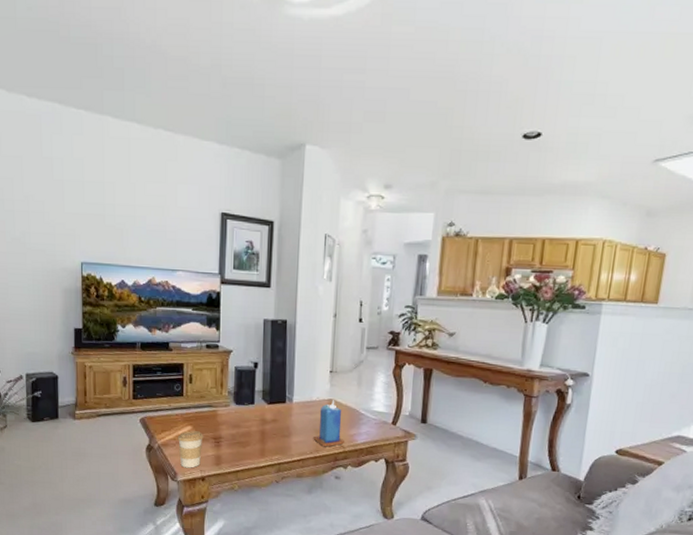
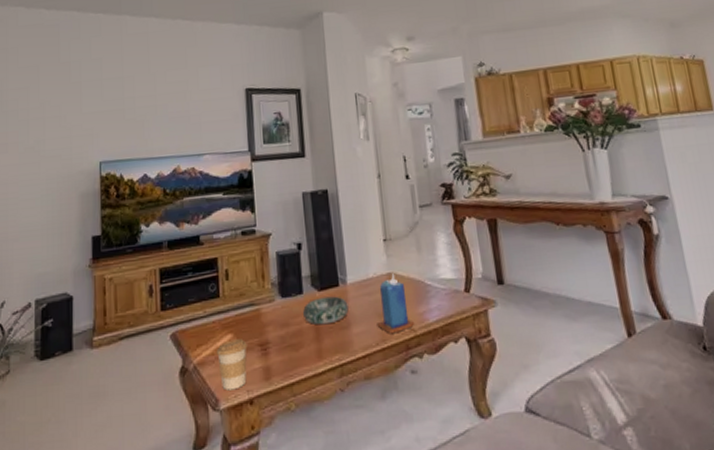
decorative bowl: none [253,409,292,432] -> present [303,296,349,325]

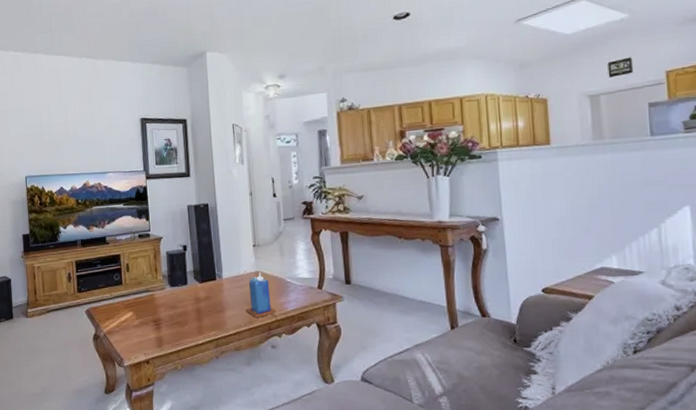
coffee cup: present [216,339,247,391] -> none [120,316,144,353]
decorative bowl: present [303,296,349,325] -> none [187,287,224,309]

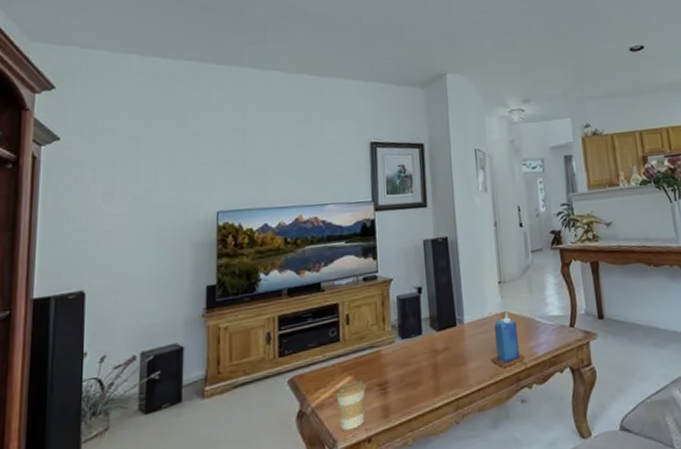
coffee cup: none [120,316,144,353] -> present [334,380,367,431]

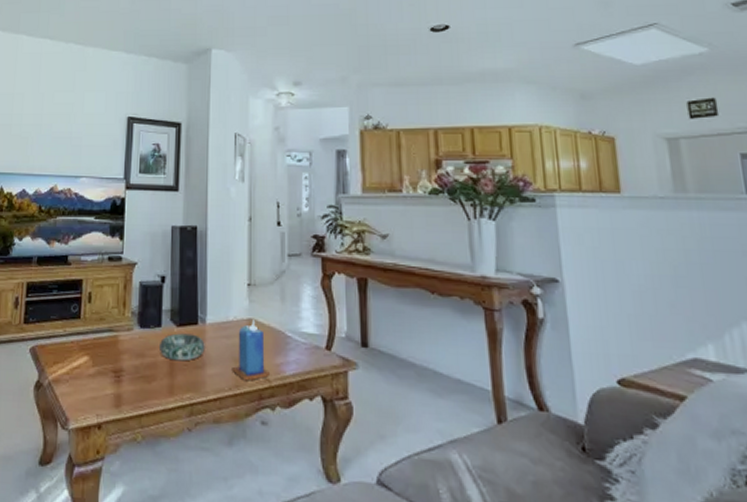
coffee cup: present [334,380,367,431] -> none [71,362,102,412]
decorative bowl: none [422,335,465,363] -> present [160,333,205,361]

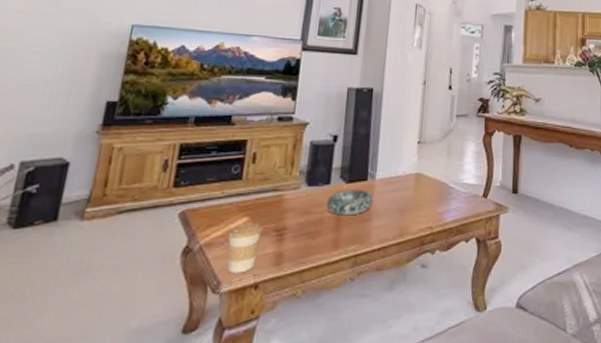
coffee cup: none [71,362,102,412] -> present [227,223,263,274]
candle: present [232,320,269,381] -> none [397,174,432,230]

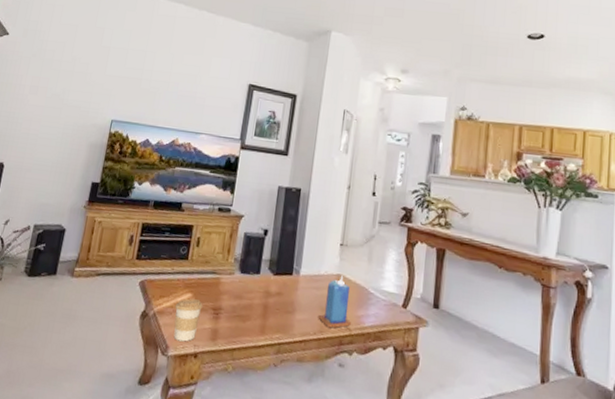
decorative bowl: present [327,189,373,216] -> none [256,281,297,306]
candle: none [397,174,432,230] -> present [318,275,351,328]

